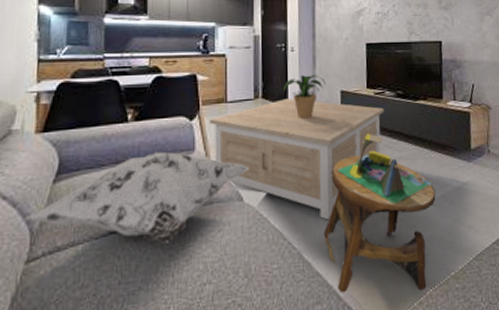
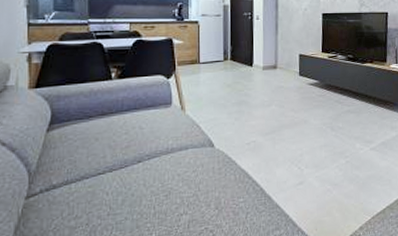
decorative pillow: present [26,151,249,244] -> none [24,105,219,182]
coffee table: present [209,99,384,220] -> none [184,61,336,163]
potted plant: present [284,75,326,119] -> none [250,40,286,78]
side table: present [324,134,436,293] -> none [282,91,377,221]

